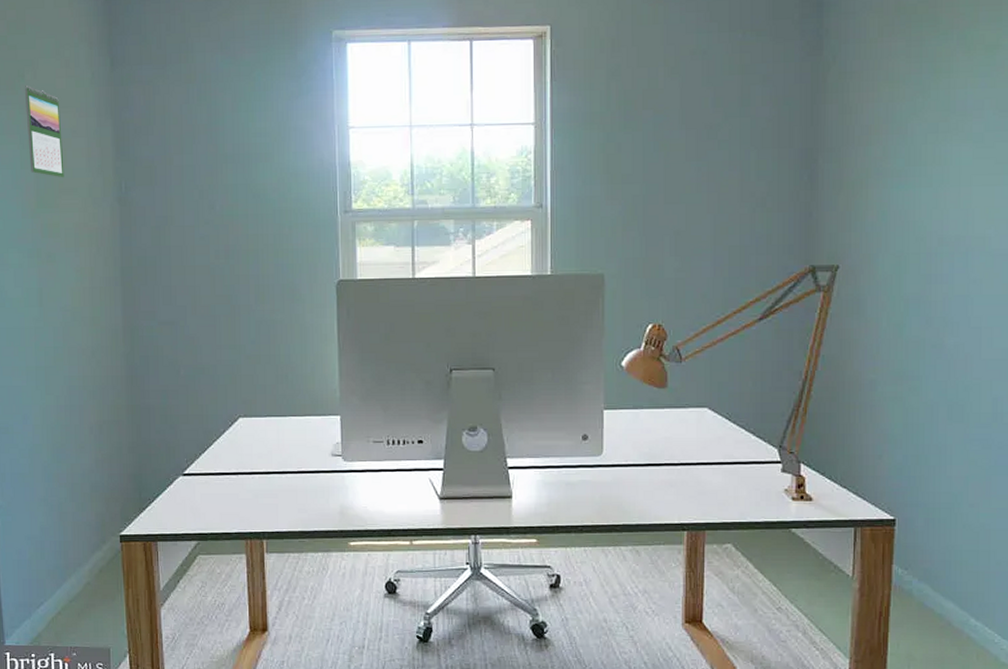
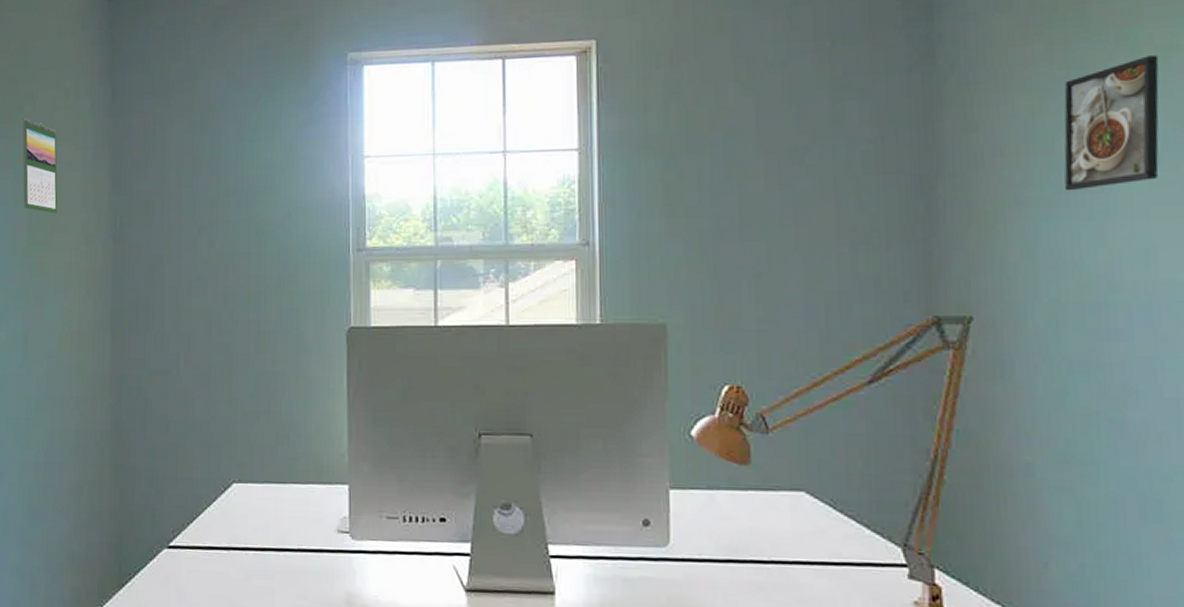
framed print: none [913,53,988,164] -> present [1064,55,1159,191]

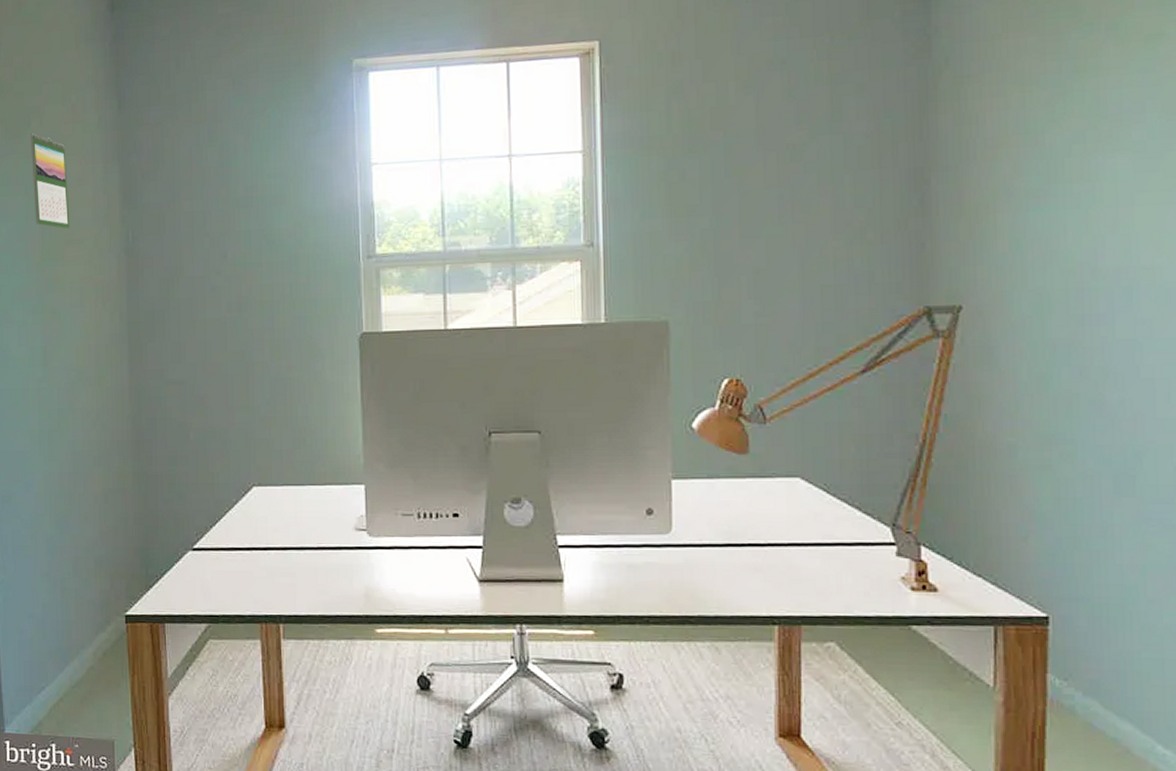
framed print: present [1064,55,1159,191] -> none [1053,44,1148,181]

